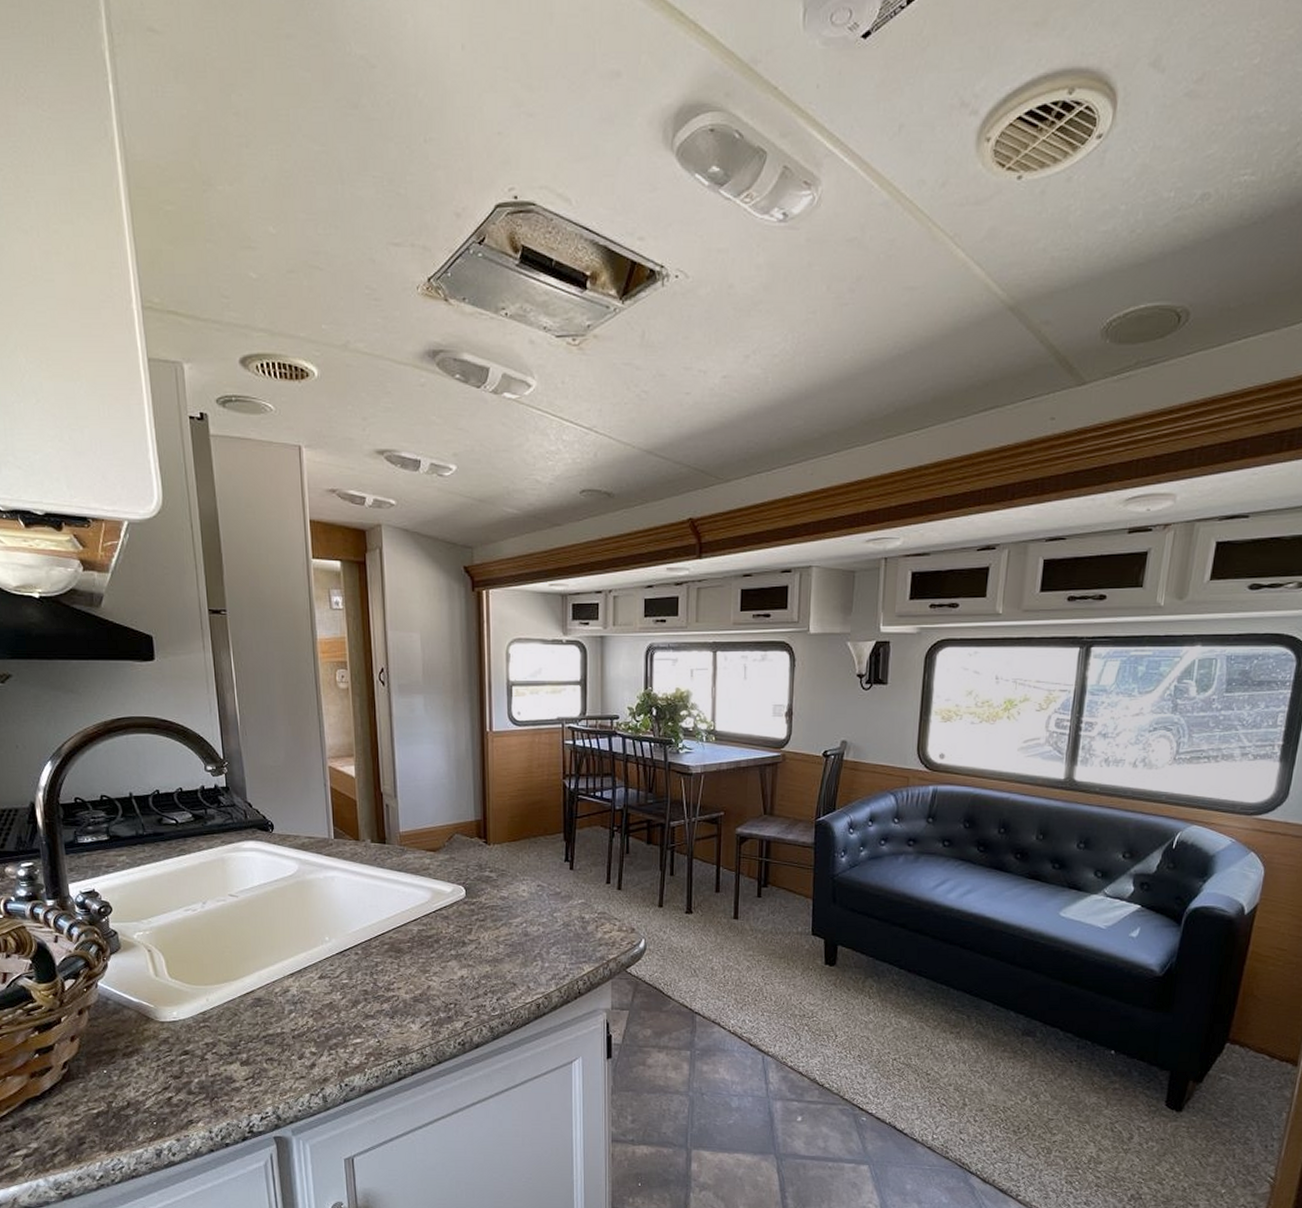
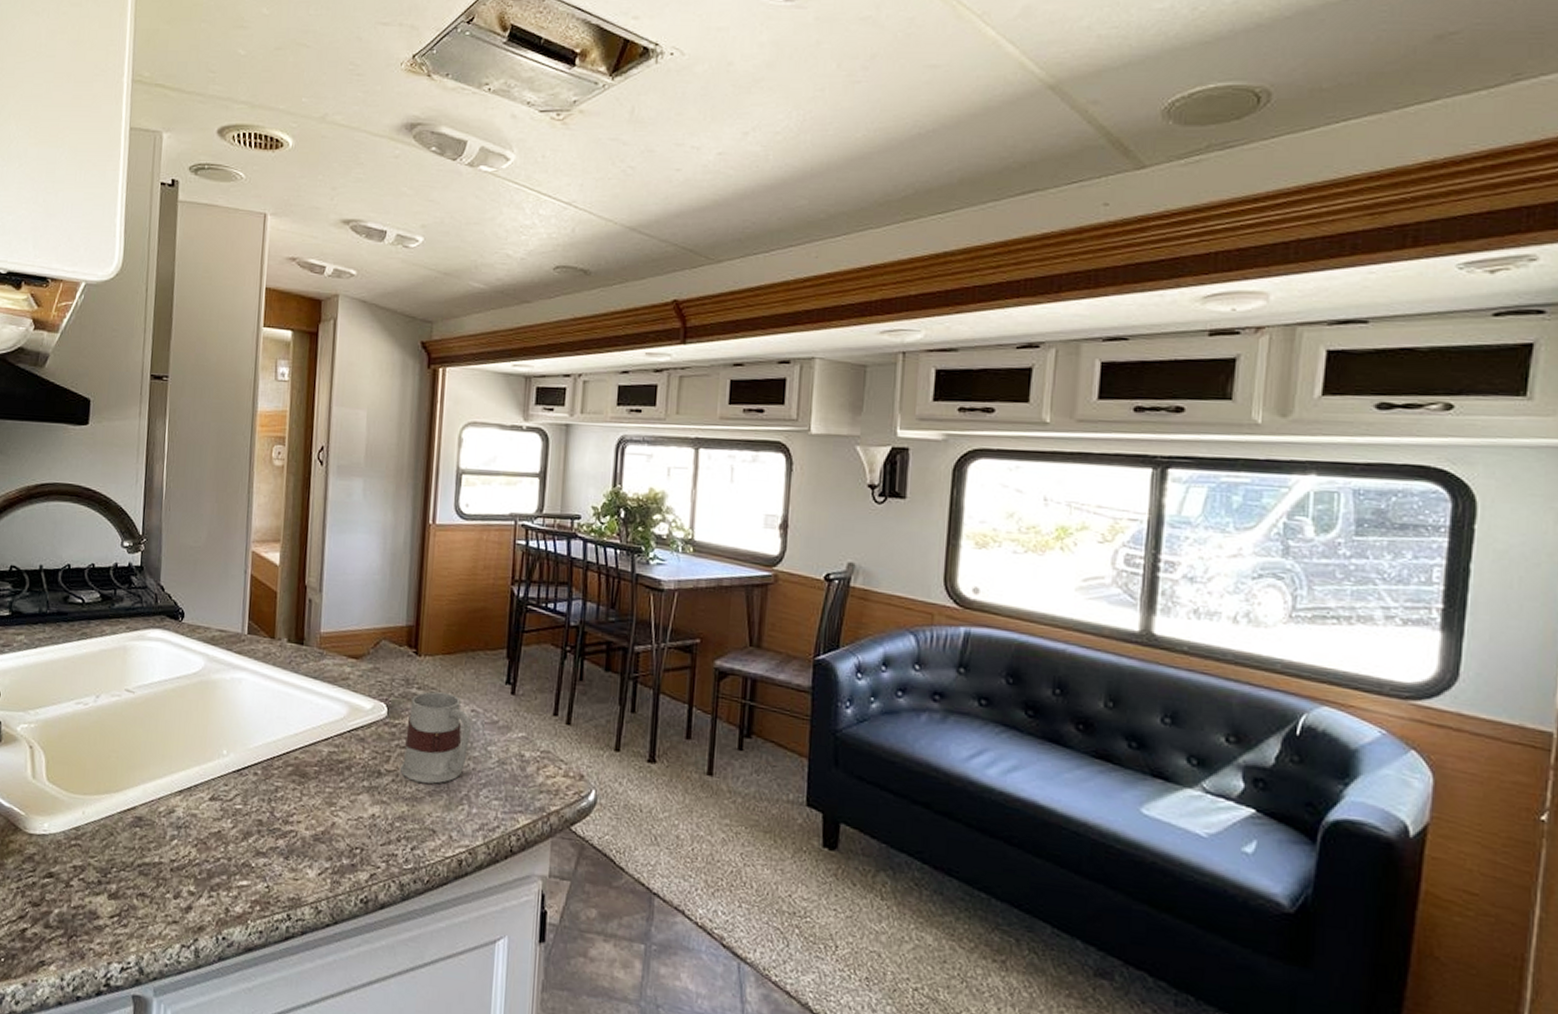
mug: none [482,873,538,947] -> present [400,691,471,784]

